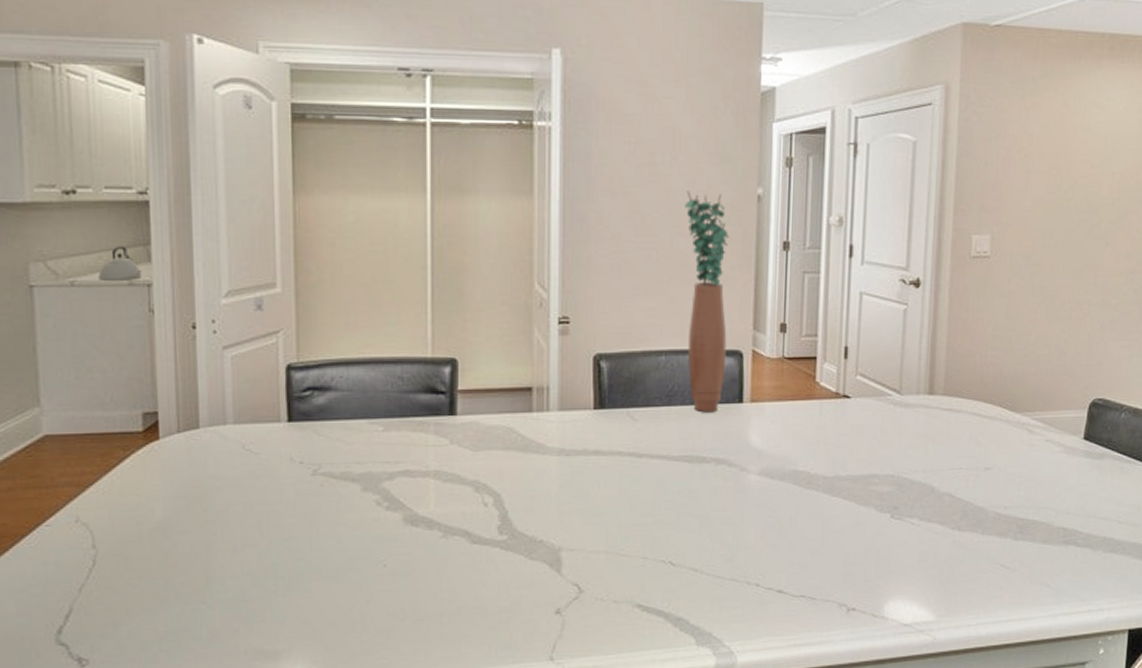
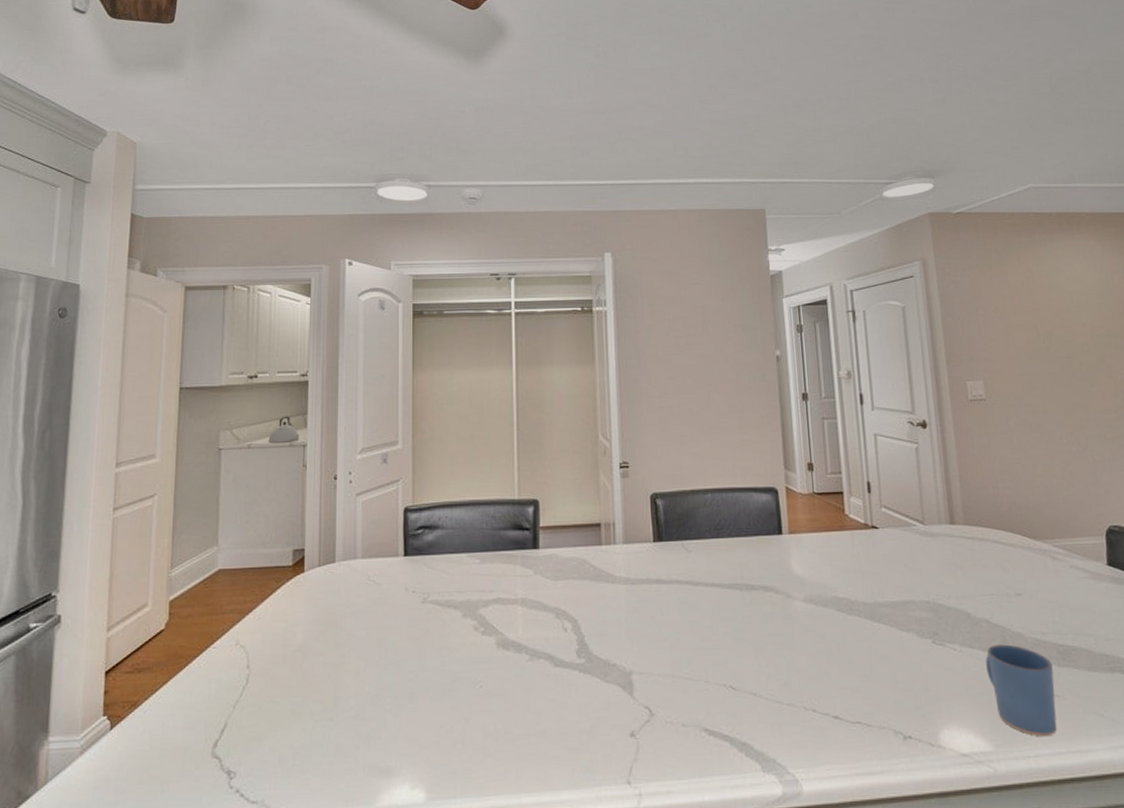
vase: present [685,191,730,413] -> none [717,355,764,544]
mug: none [942,518,1009,606] -> present [985,644,1057,736]

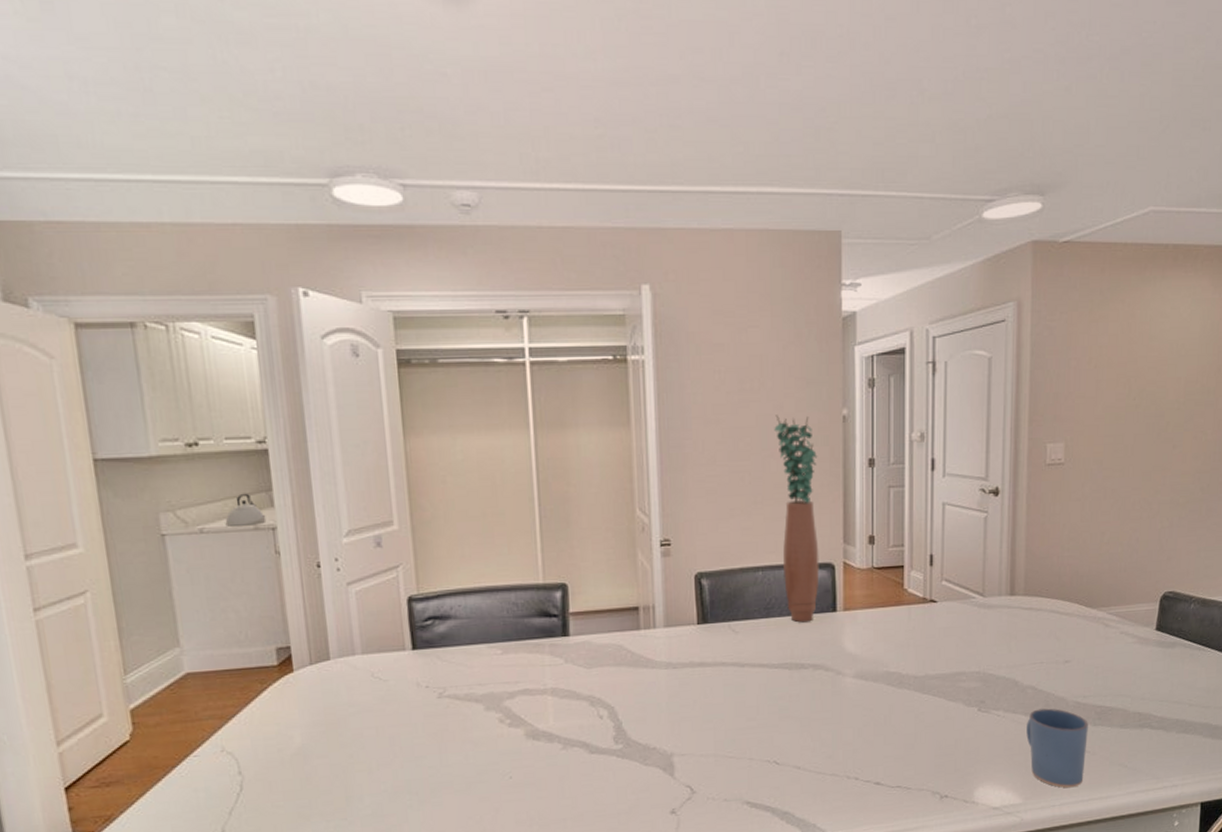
vase: none [717,355,764,544] -> present [774,415,819,623]

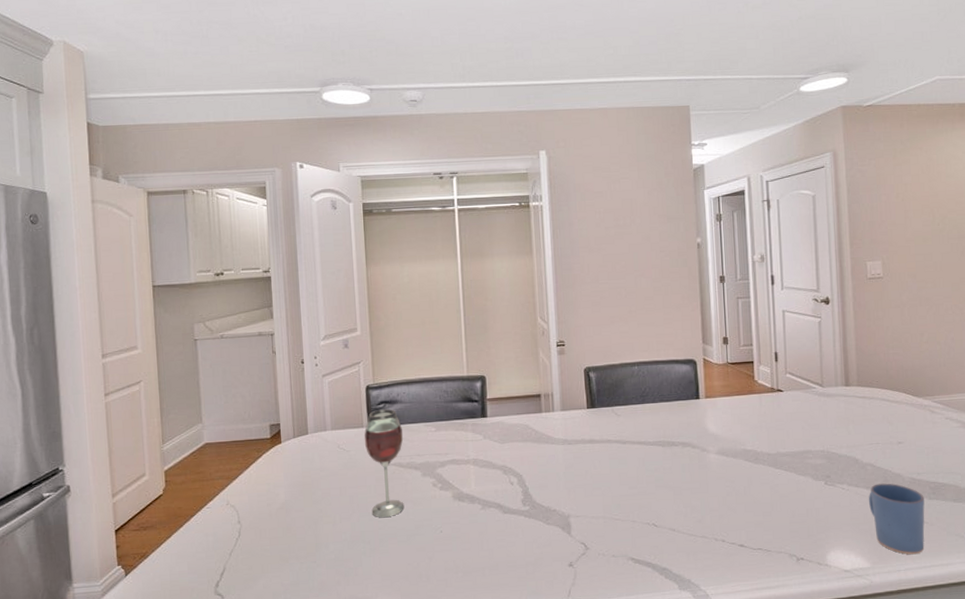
kettle: present [225,493,267,528] -> none [238,308,267,334]
wineglass: none [406,626,462,762] -> present [364,409,404,517]
vase: present [774,415,819,623] -> none [643,244,684,408]

